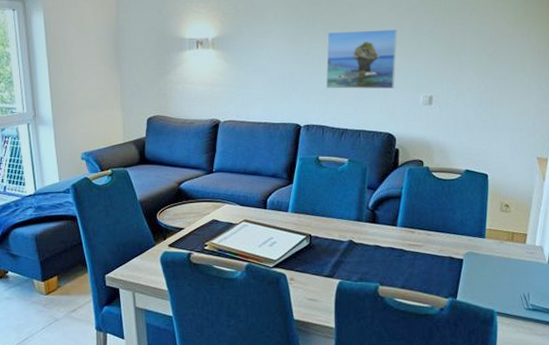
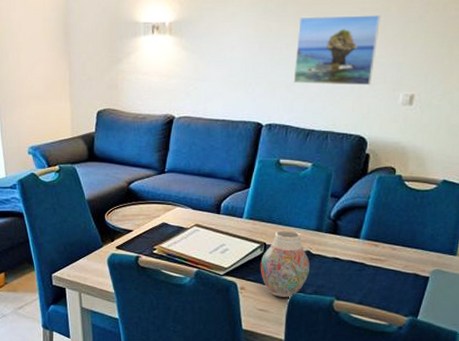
vase: none [307,221,353,286] -> present [260,230,310,297]

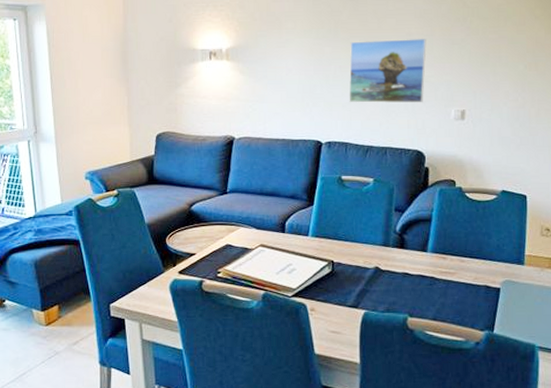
vase: present [260,230,310,297] -> none [329,246,380,317]

